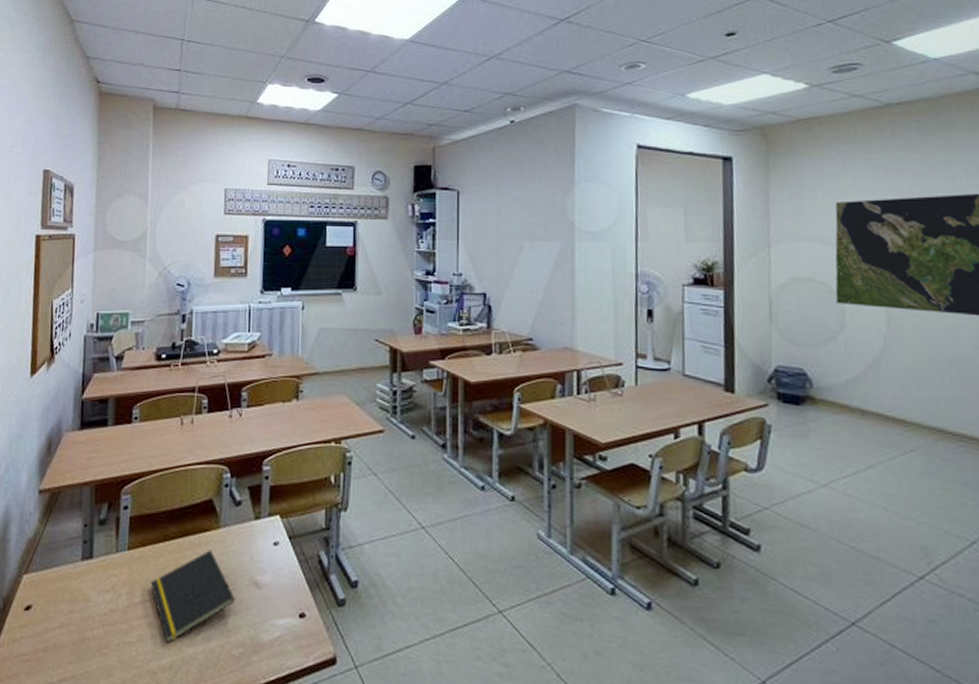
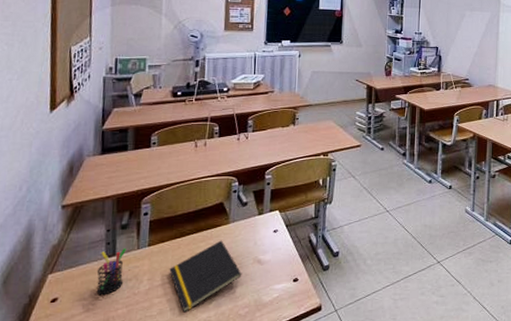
pen holder: none [71,550,104,609] -> present [96,248,126,296]

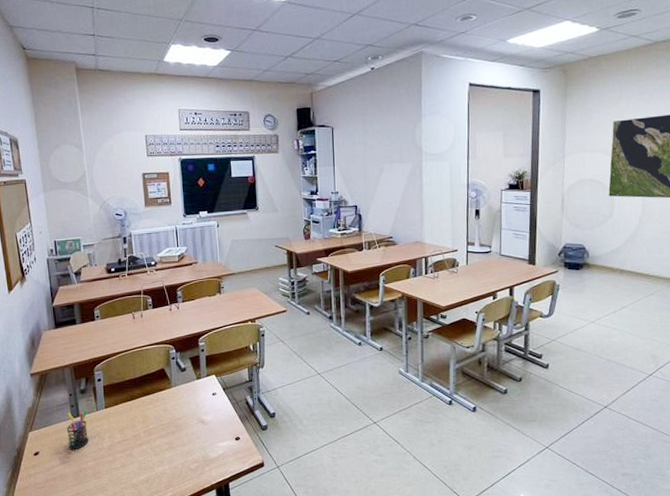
notepad: present [169,240,242,313] -> none [125,403,189,466]

